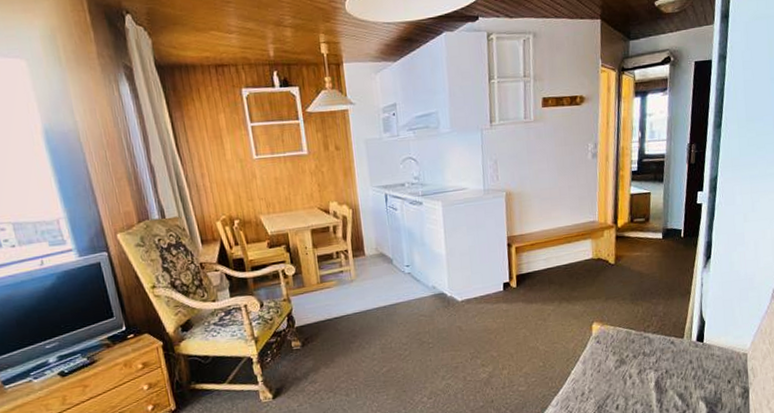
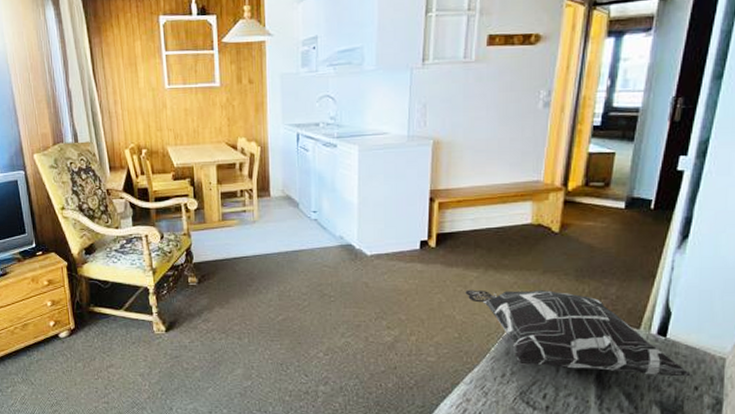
decorative pillow: none [545,314,725,382] -> present [465,289,692,377]

